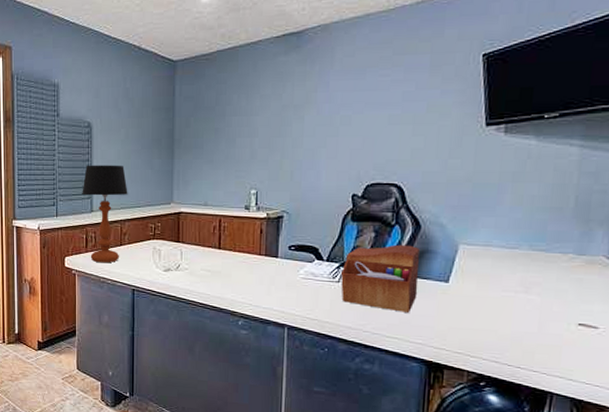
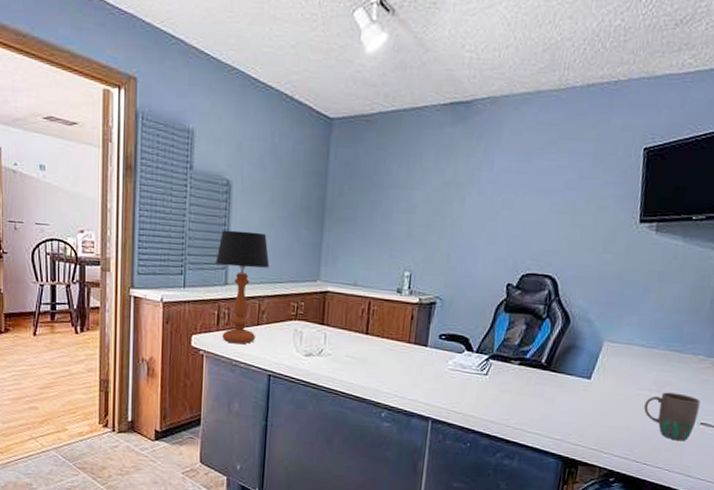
sewing box: present [341,244,419,313] -> none [487,338,567,408]
mug: none [511,293,576,344] -> present [644,392,701,442]

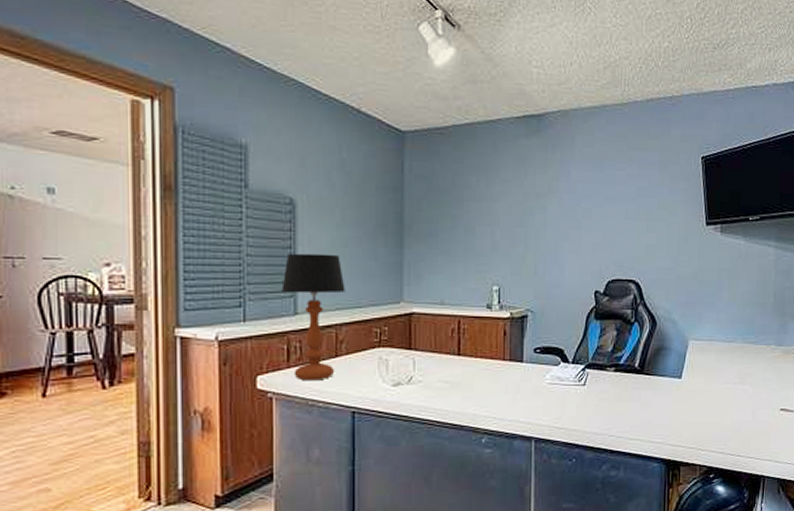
mug: present [644,392,701,442] -> none [731,383,778,429]

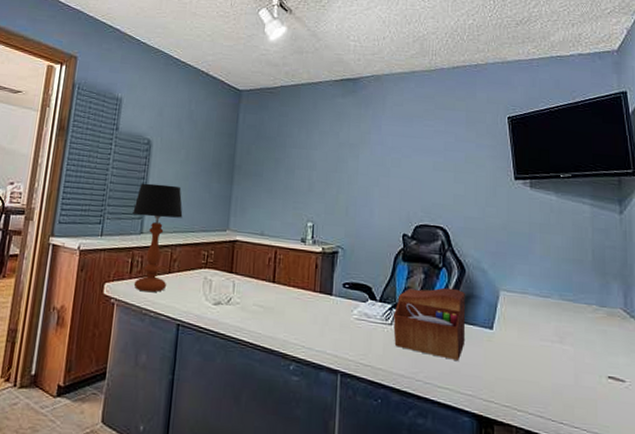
sewing box: none [586,342,656,412] -> present [393,287,466,361]

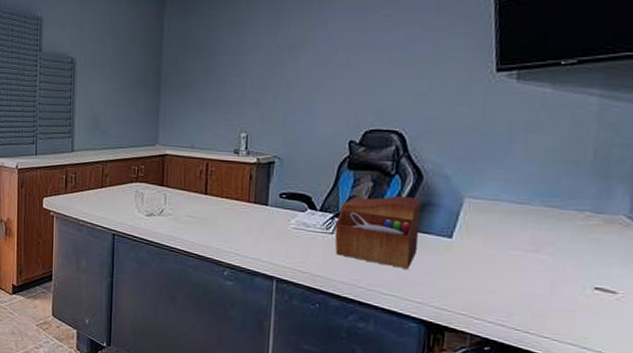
table lamp: present [132,183,183,293] -> none [63,102,111,206]

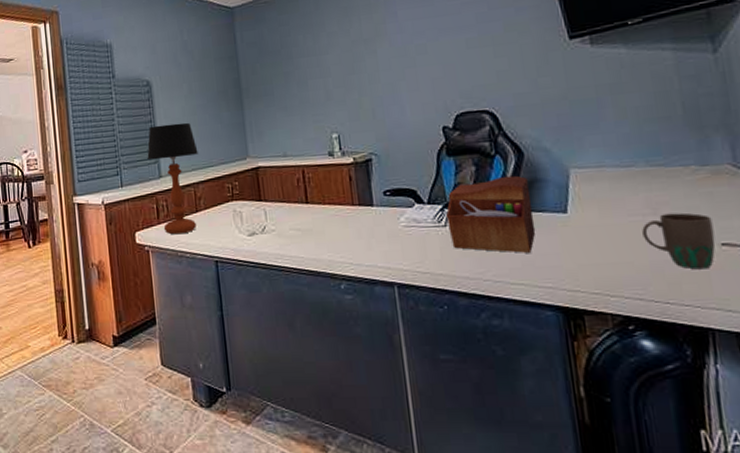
table lamp: none [63,102,111,206] -> present [147,122,198,235]
mug: none [520,252,592,308] -> present [642,212,716,270]

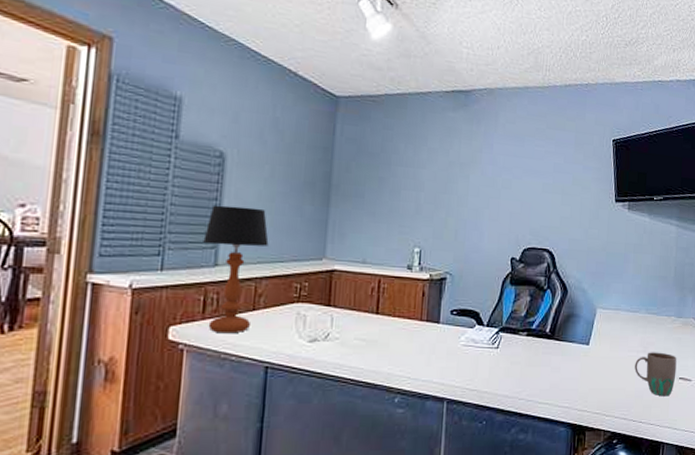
sewing box: present [446,175,536,253] -> none [499,308,567,376]

